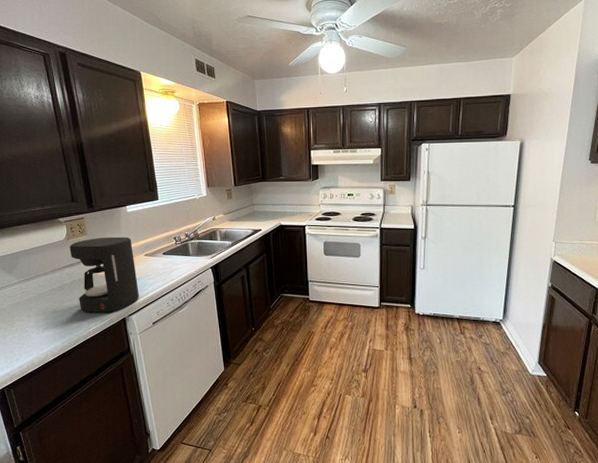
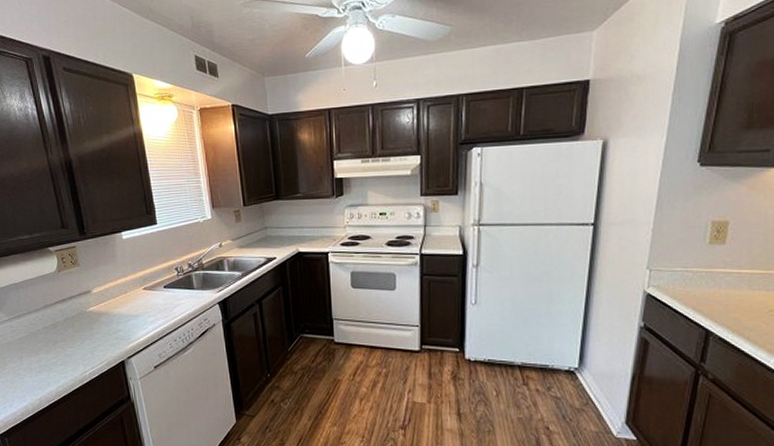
coffee maker: present [70,236,139,313] -> none [61,267,139,354]

